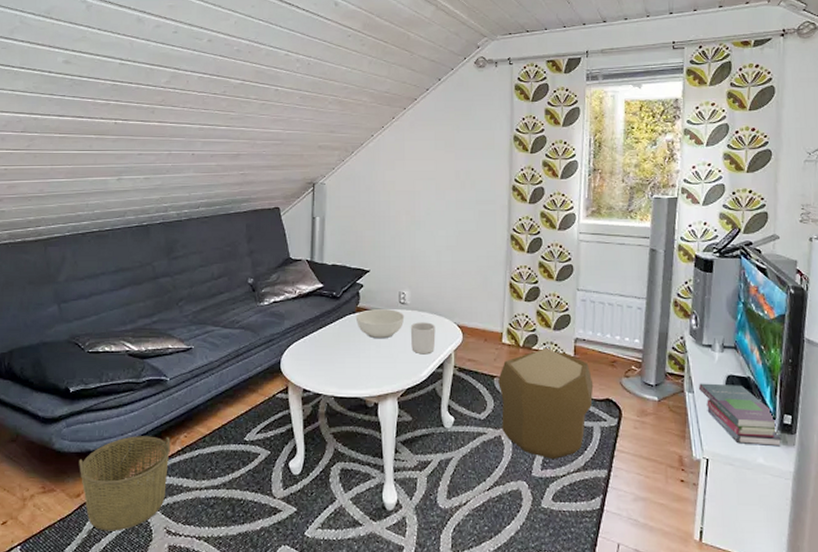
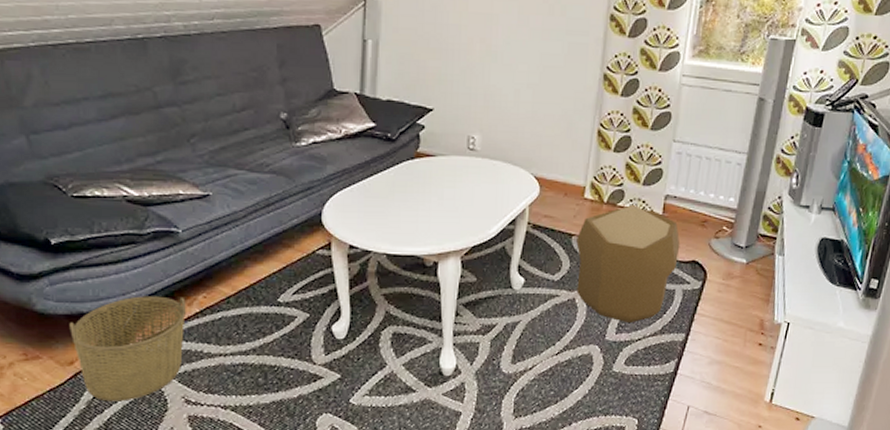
bowl: present [355,308,405,339] -> none [414,154,474,190]
mug: present [410,322,436,355] -> none [479,172,509,209]
books: present [699,383,782,447] -> none [790,246,865,311]

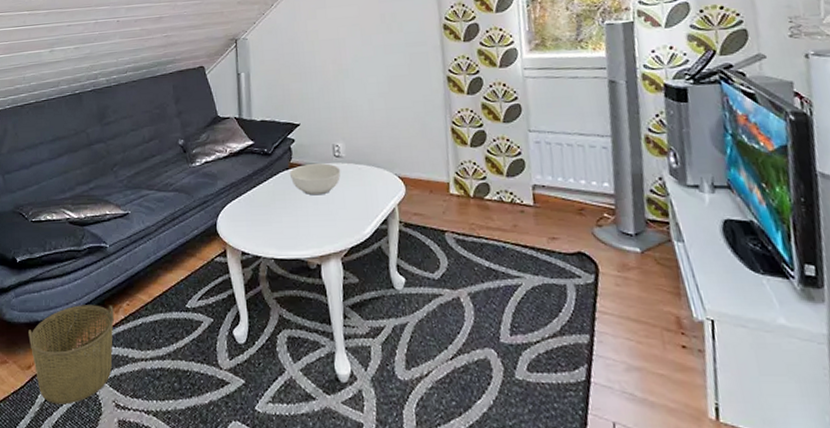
bowl: none [414,154,474,190] -> present [289,163,341,196]
pouf: present [576,204,681,324] -> none [449,196,562,324]

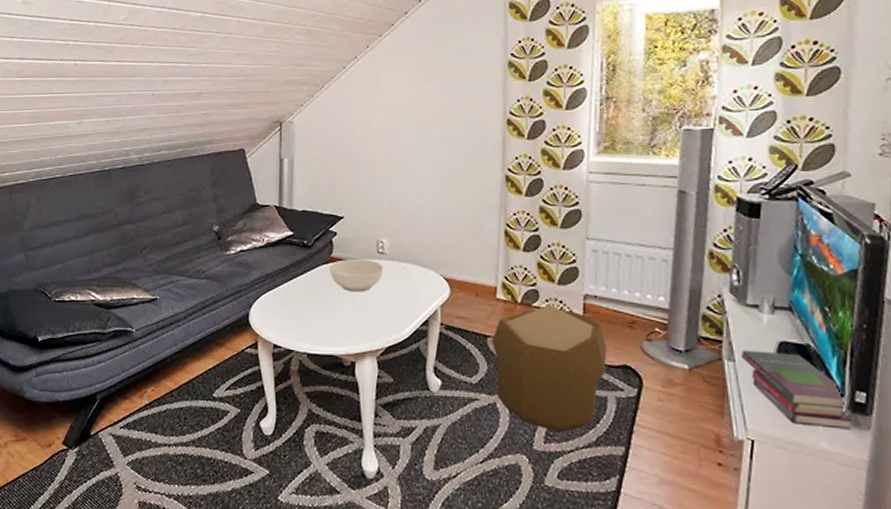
basket: present [28,305,114,405] -> none [49,388,138,484]
pouf: none [449,196,562,324] -> present [492,304,608,433]
books: none [689,230,807,304] -> present [742,350,853,430]

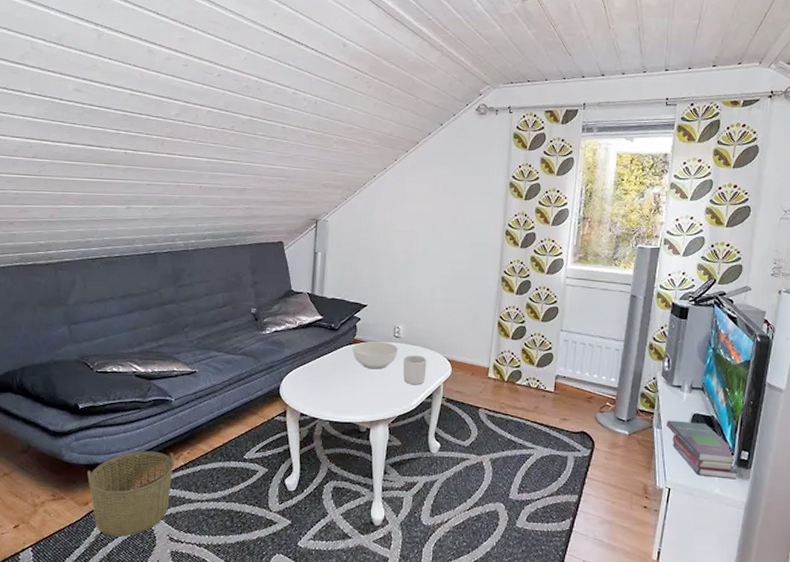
basket: none [49,388,138,484] -> present [87,451,174,537]
mug: none [390,274,419,310] -> present [403,355,427,385]
pouf: present [492,304,608,433] -> none [483,382,571,485]

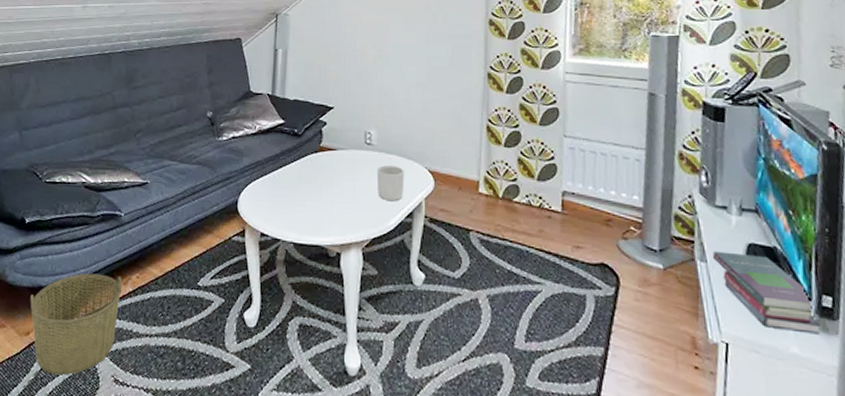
bowl: present [352,341,399,370] -> none [318,148,371,182]

